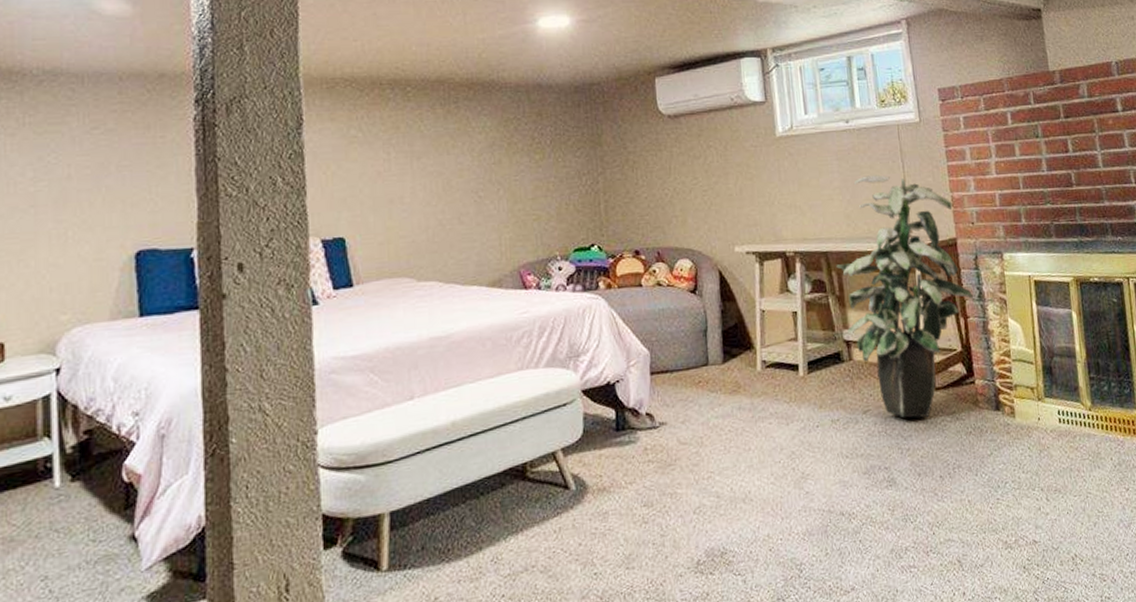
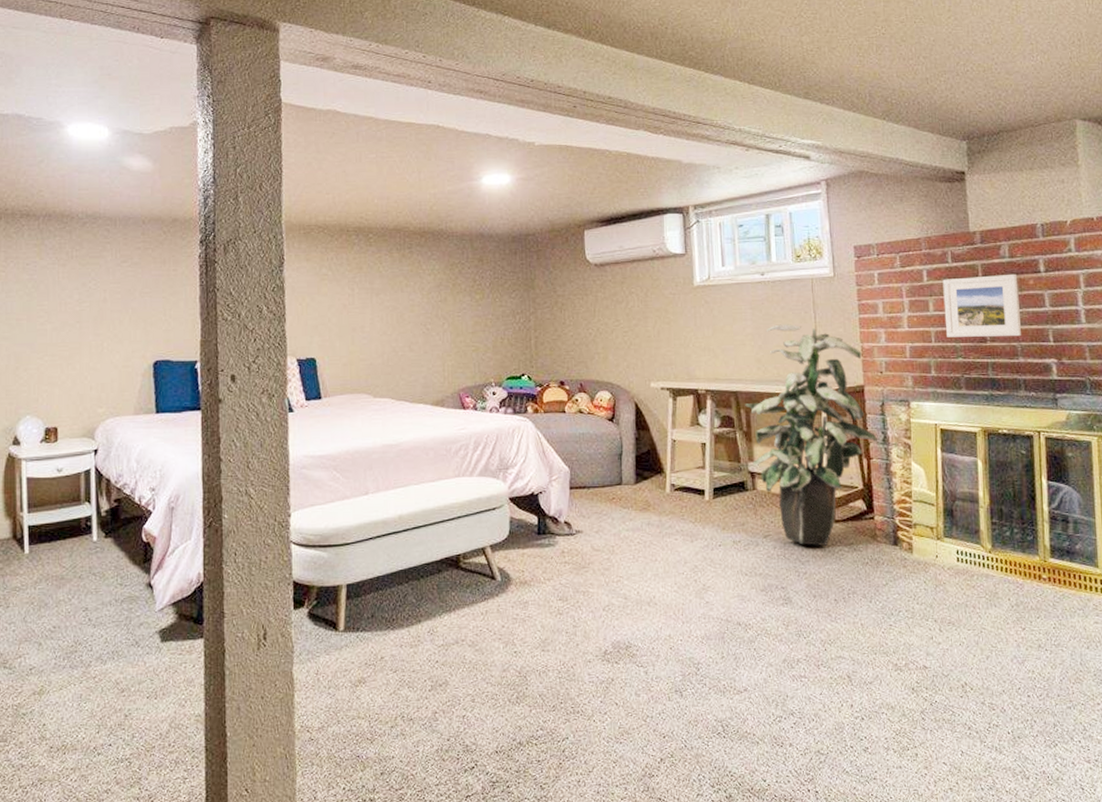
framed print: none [1026,113,1105,183] -> present [943,273,1021,337]

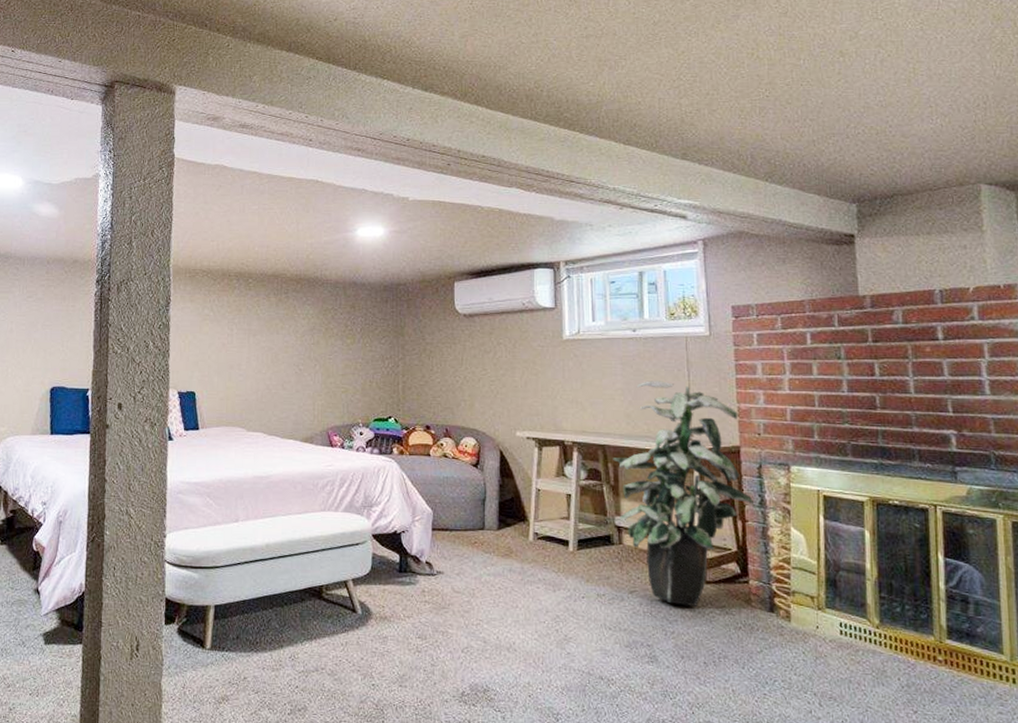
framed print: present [943,273,1021,337] -> none [828,340,916,405]

